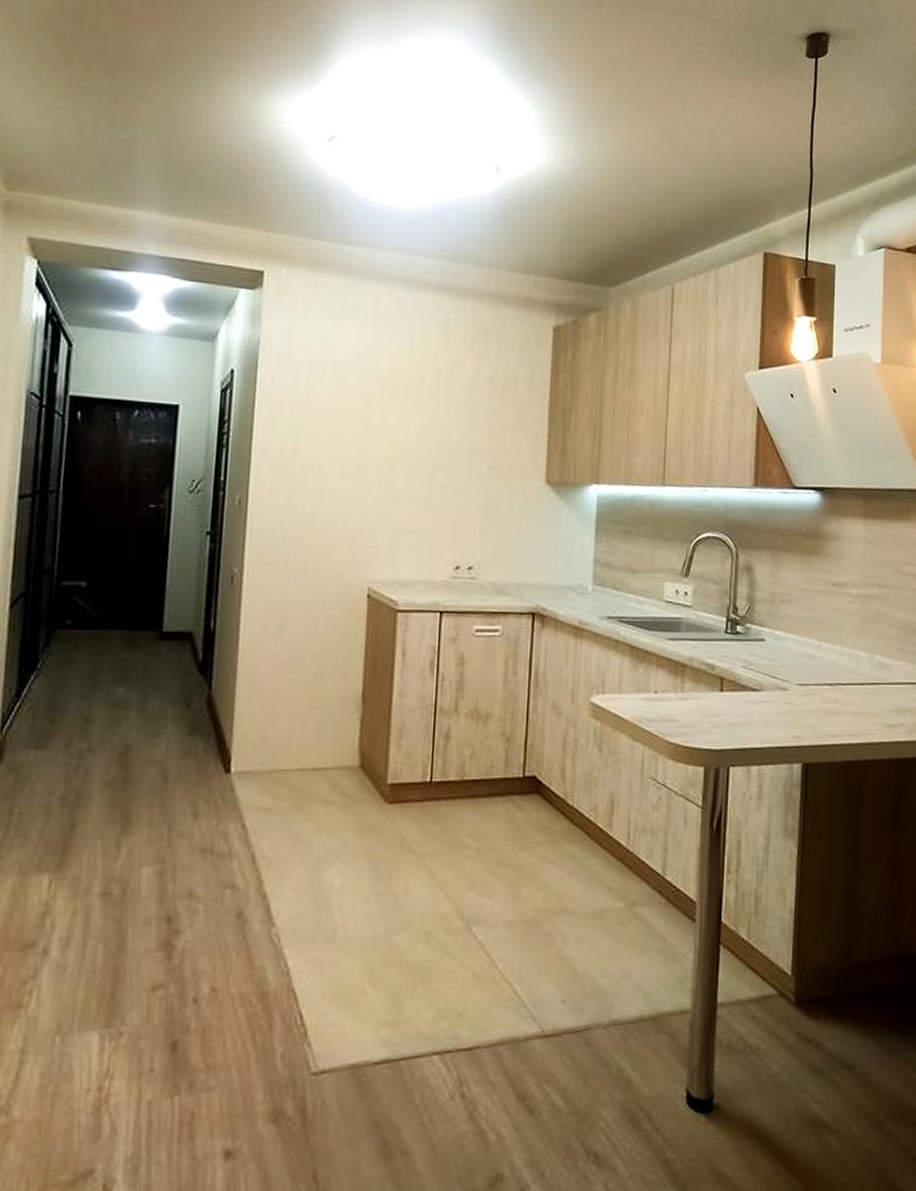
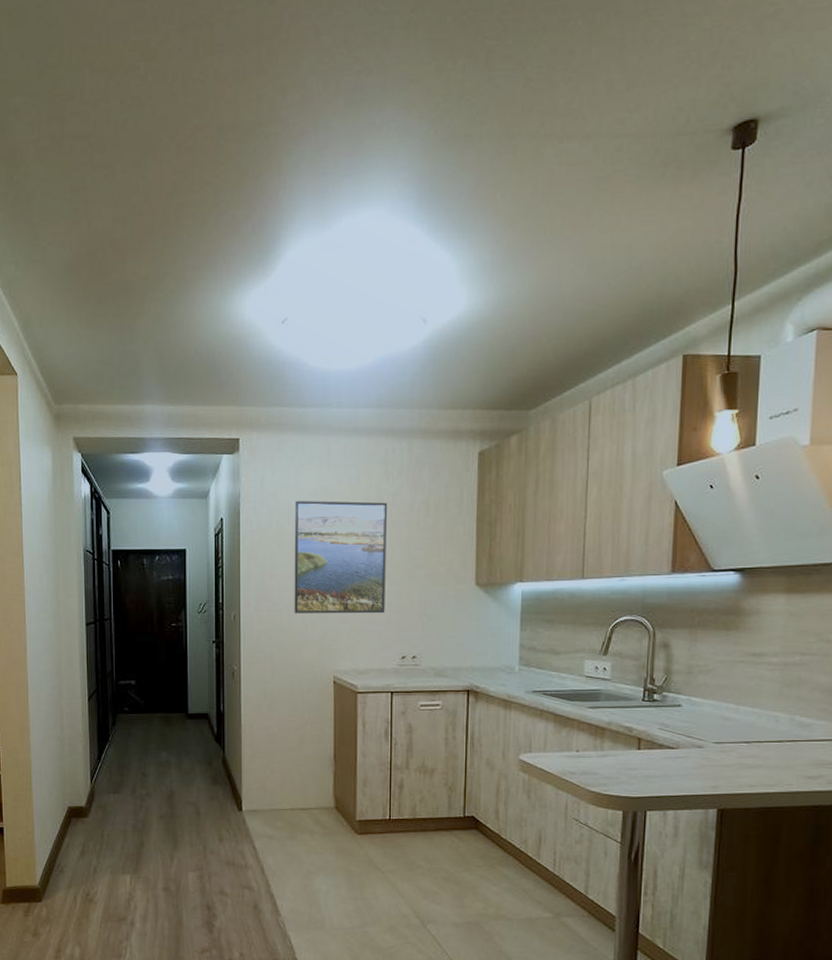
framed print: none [321,357,447,511] -> present [294,500,388,614]

